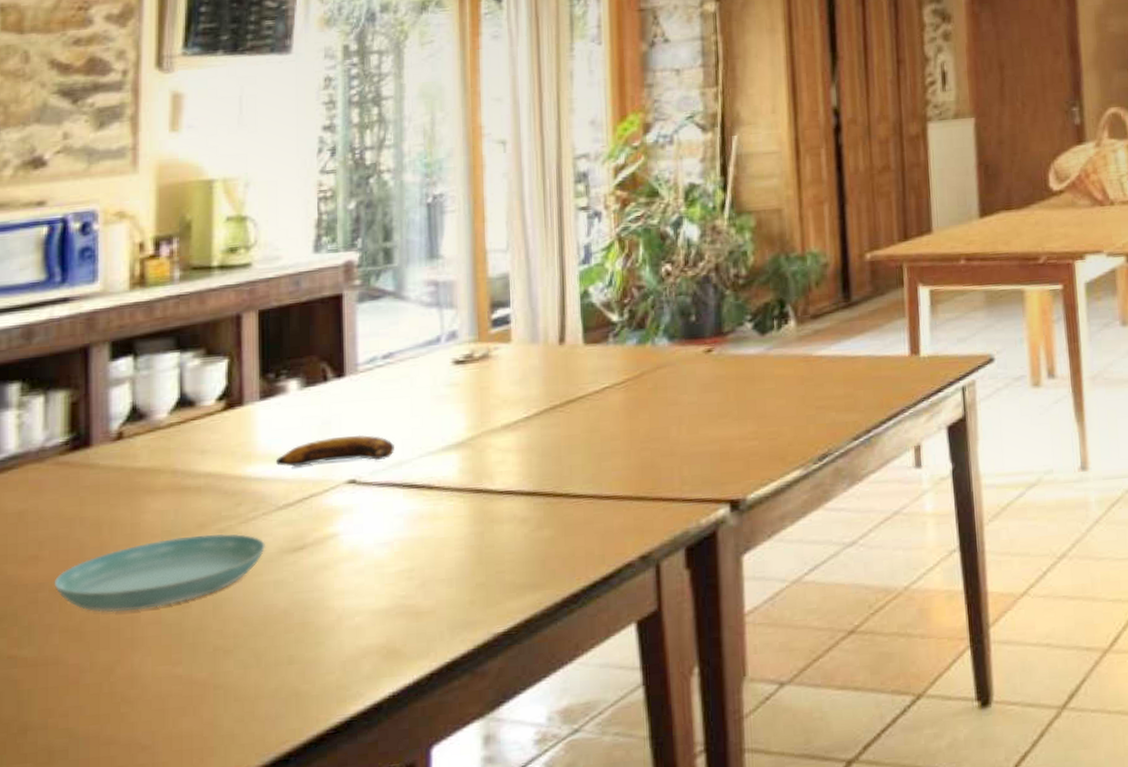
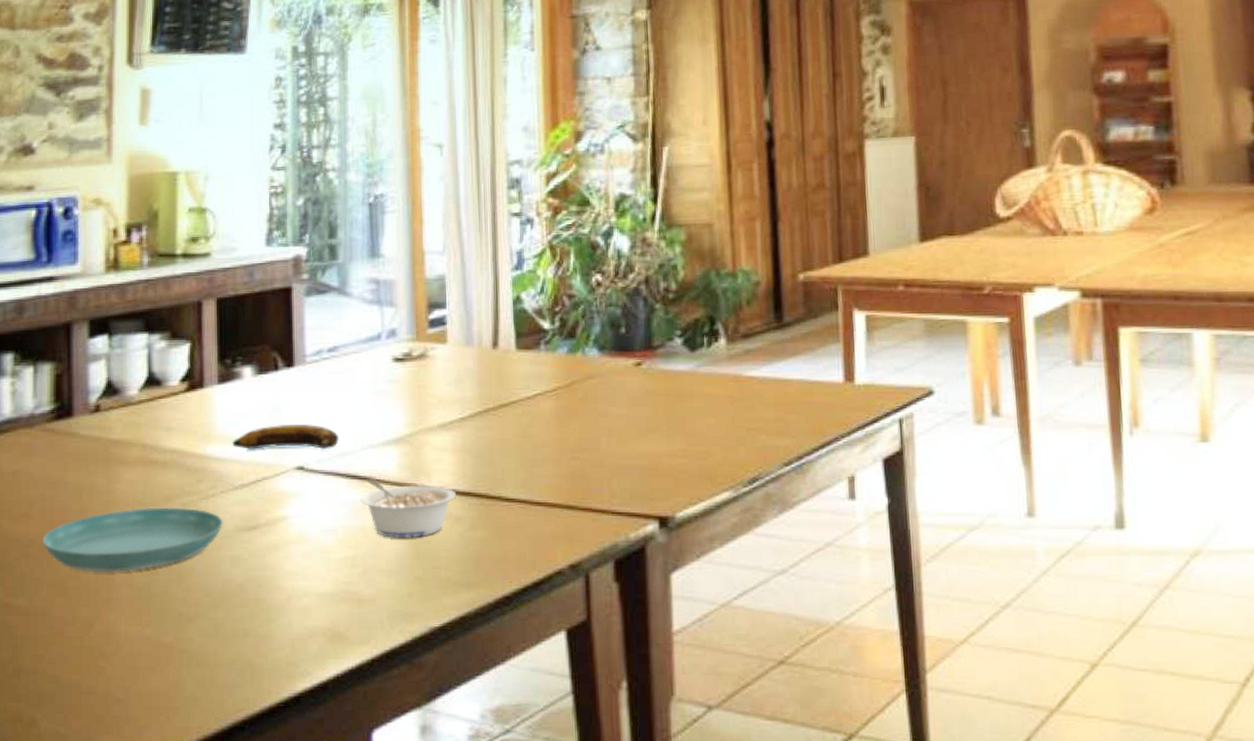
legume: none [418,486,522,546] -> present [360,478,457,539]

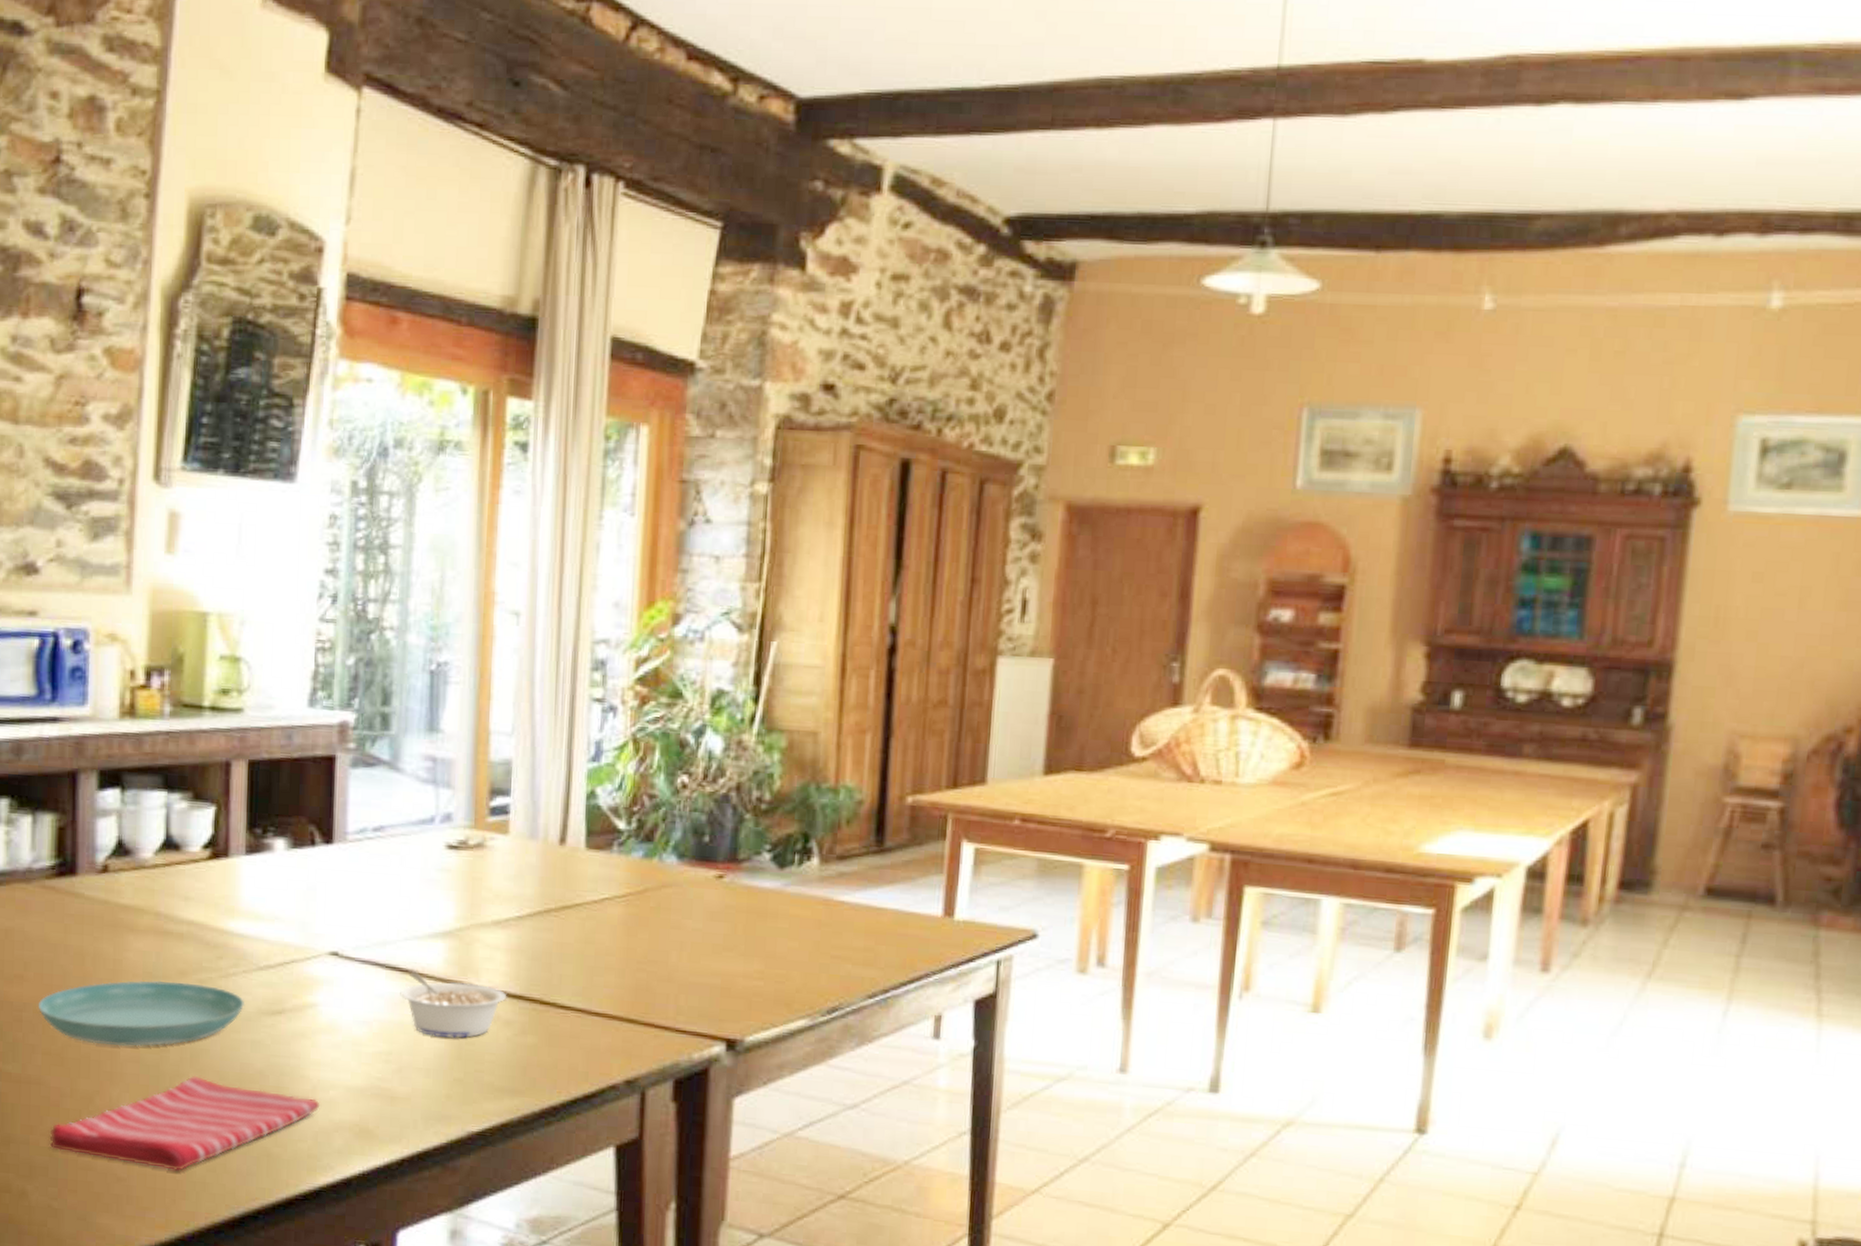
dish towel: none [55,594,295,689] -> present [49,1075,320,1172]
banana: present [232,423,339,450] -> none [258,904,380,936]

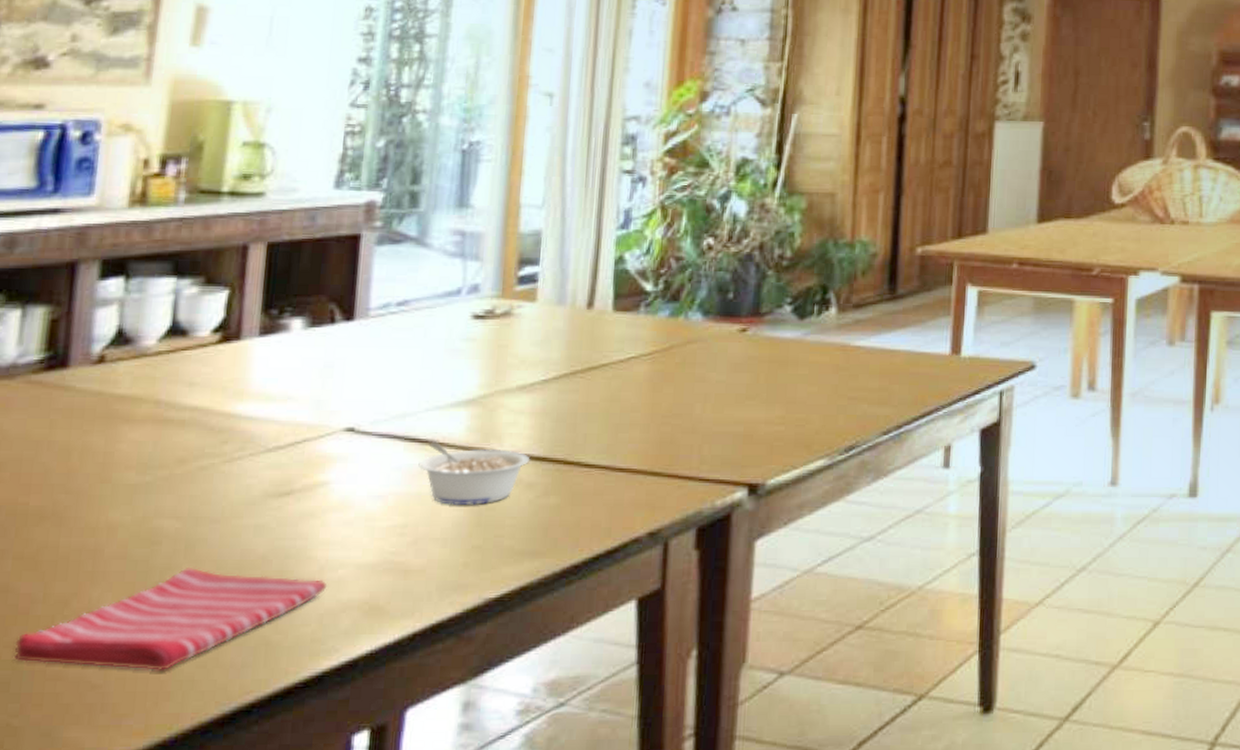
saucer: present [38,980,245,1047] -> none [12,470,250,543]

